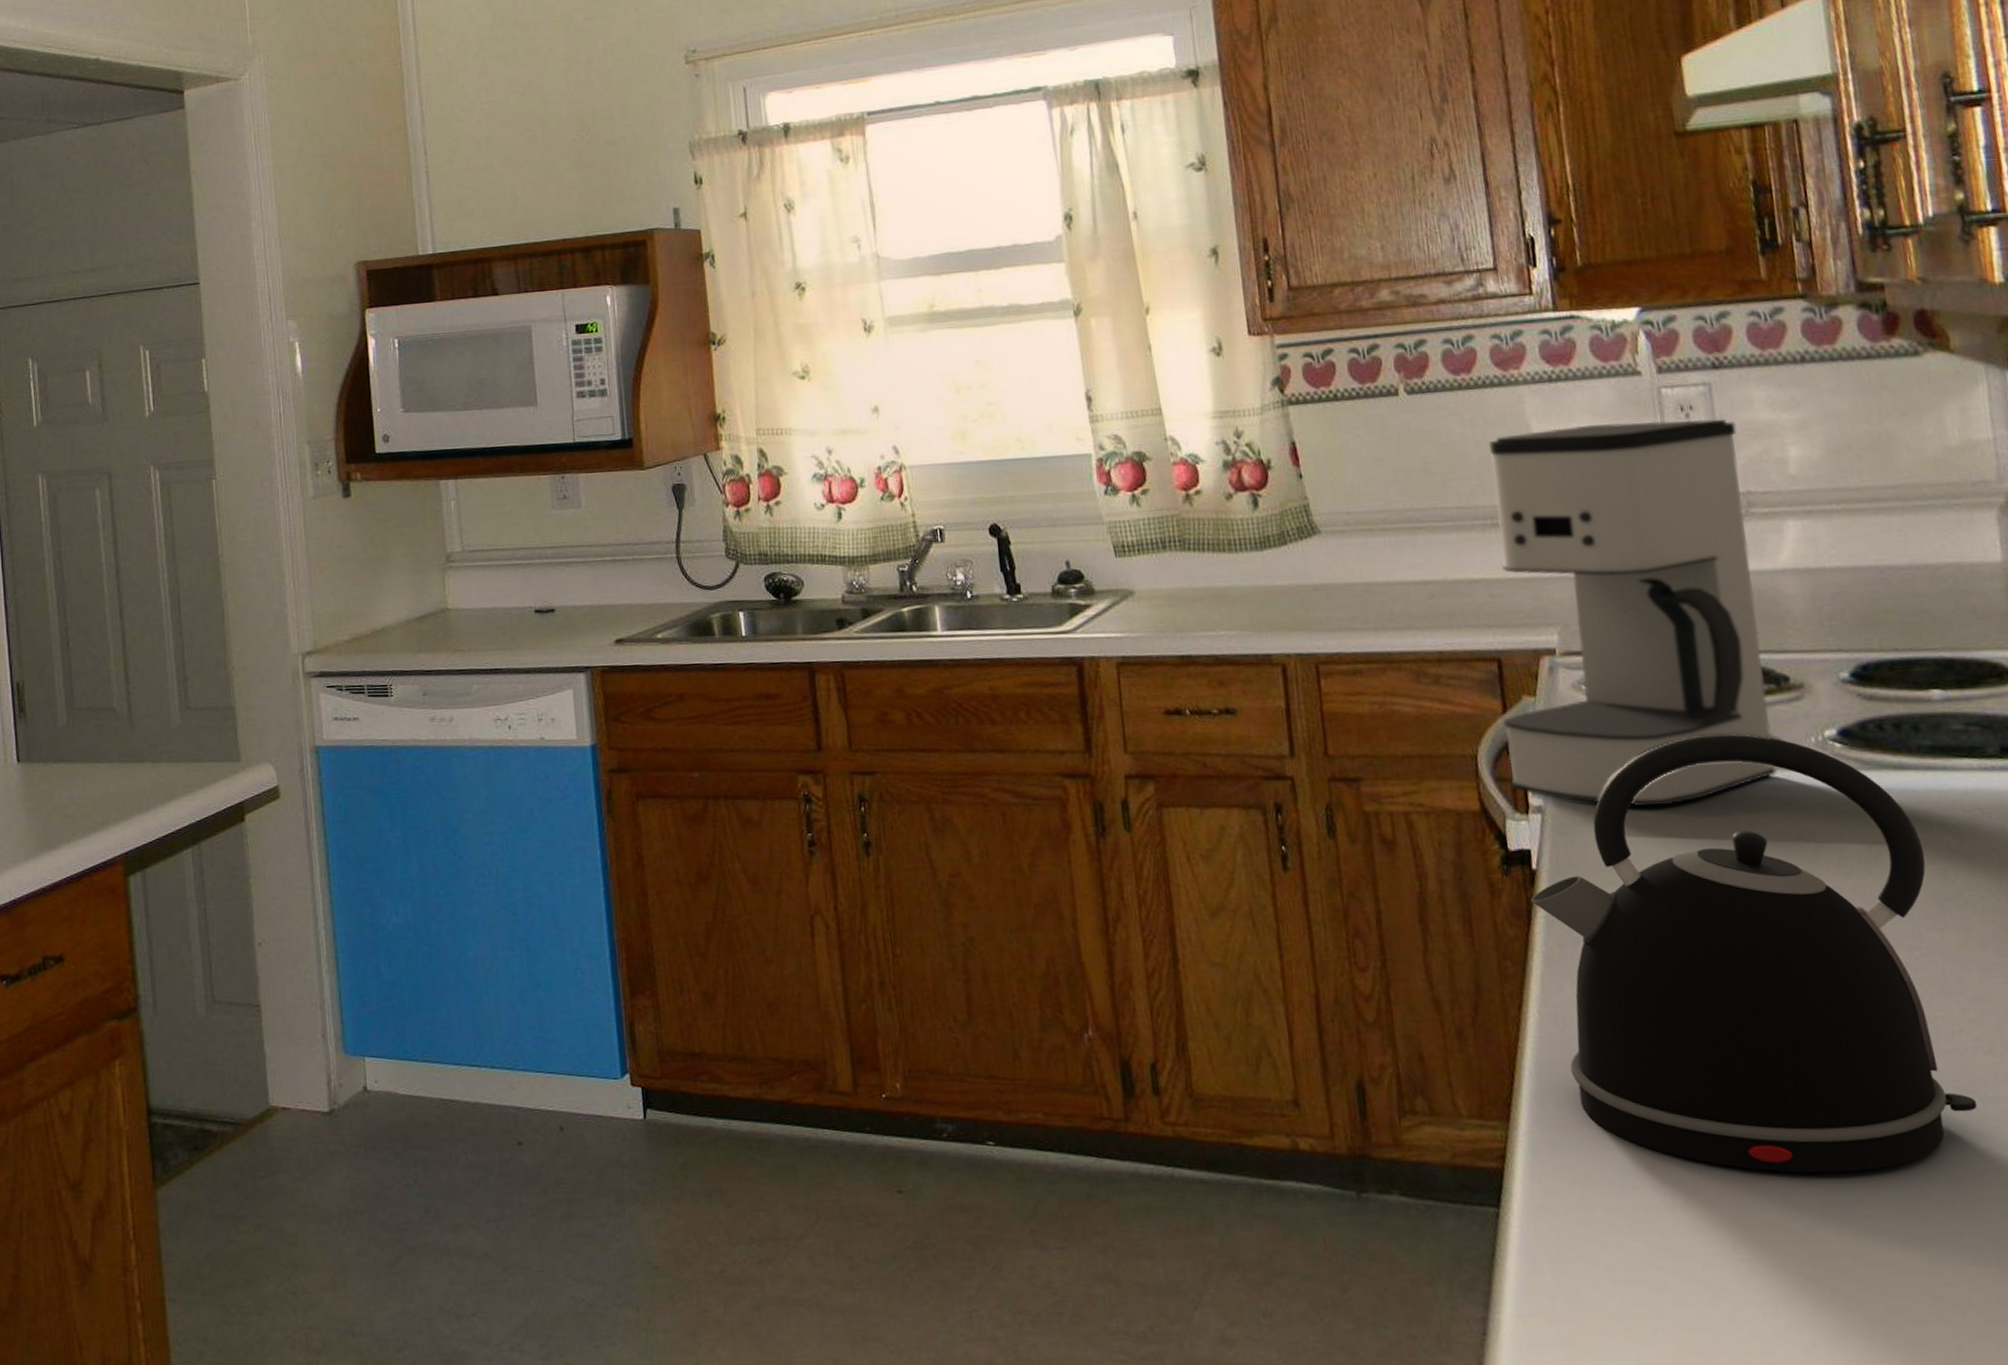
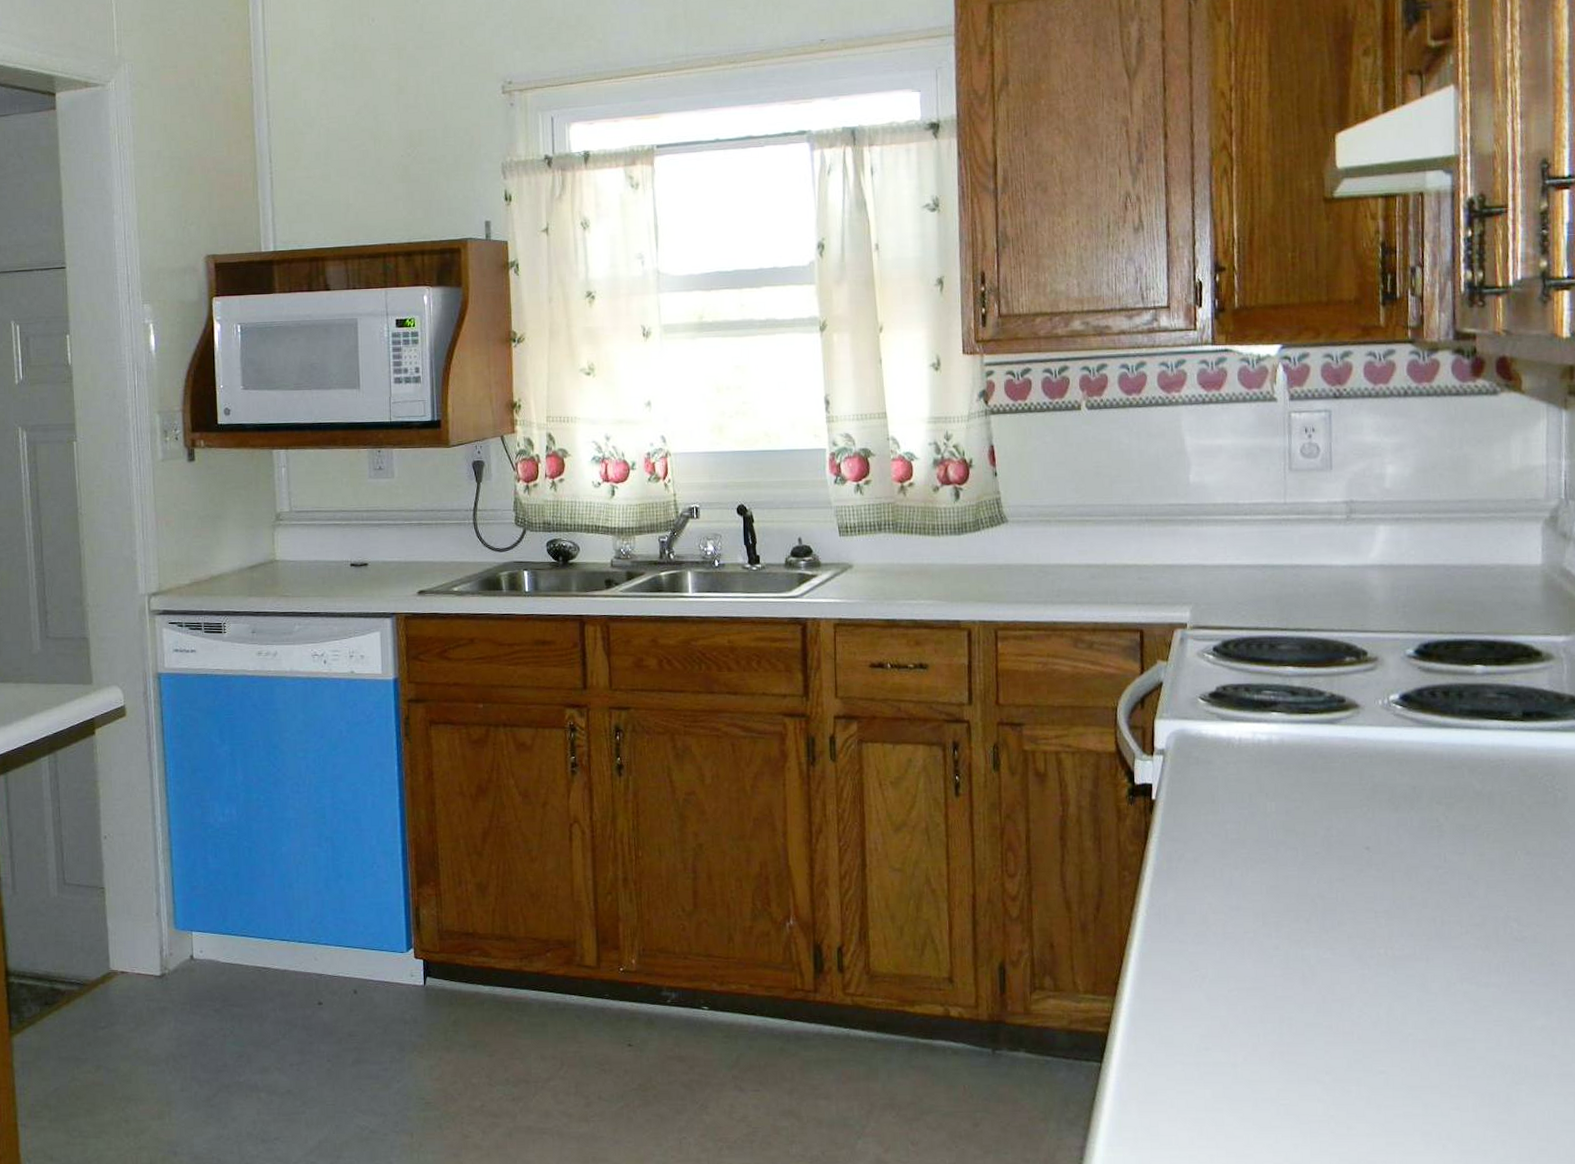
coffee maker: present [1488,419,1777,808] -> none [1140,440,1350,752]
kettle: present [1531,733,1978,1174] -> none [1149,695,1473,1039]

